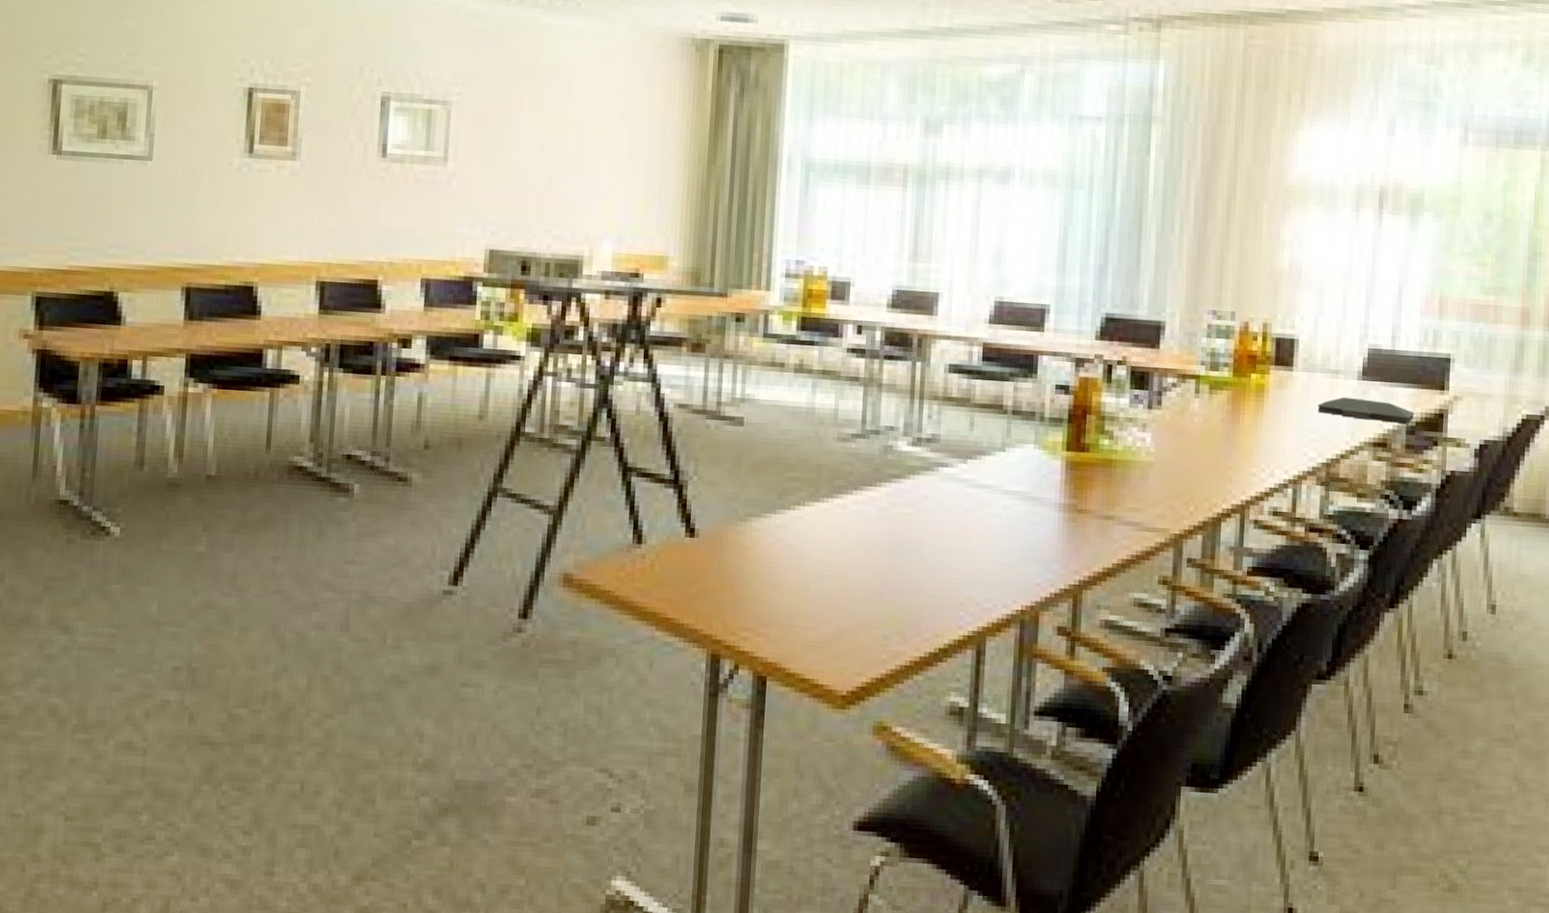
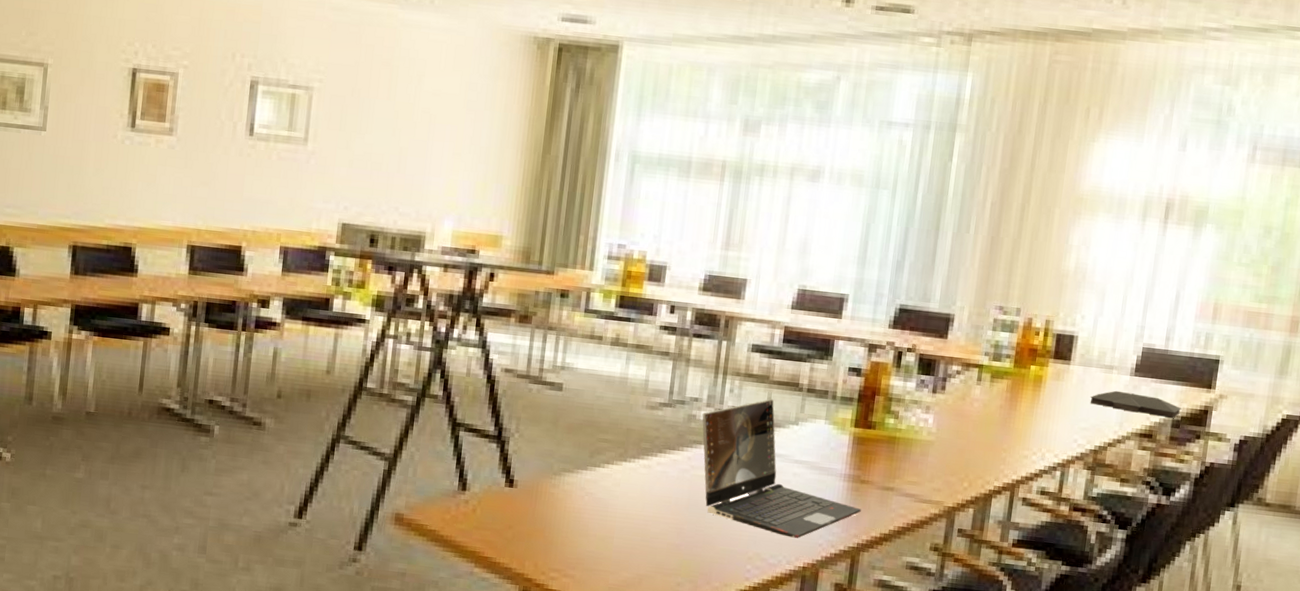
laptop computer: none [899,424,1080,578] -> present [702,399,861,538]

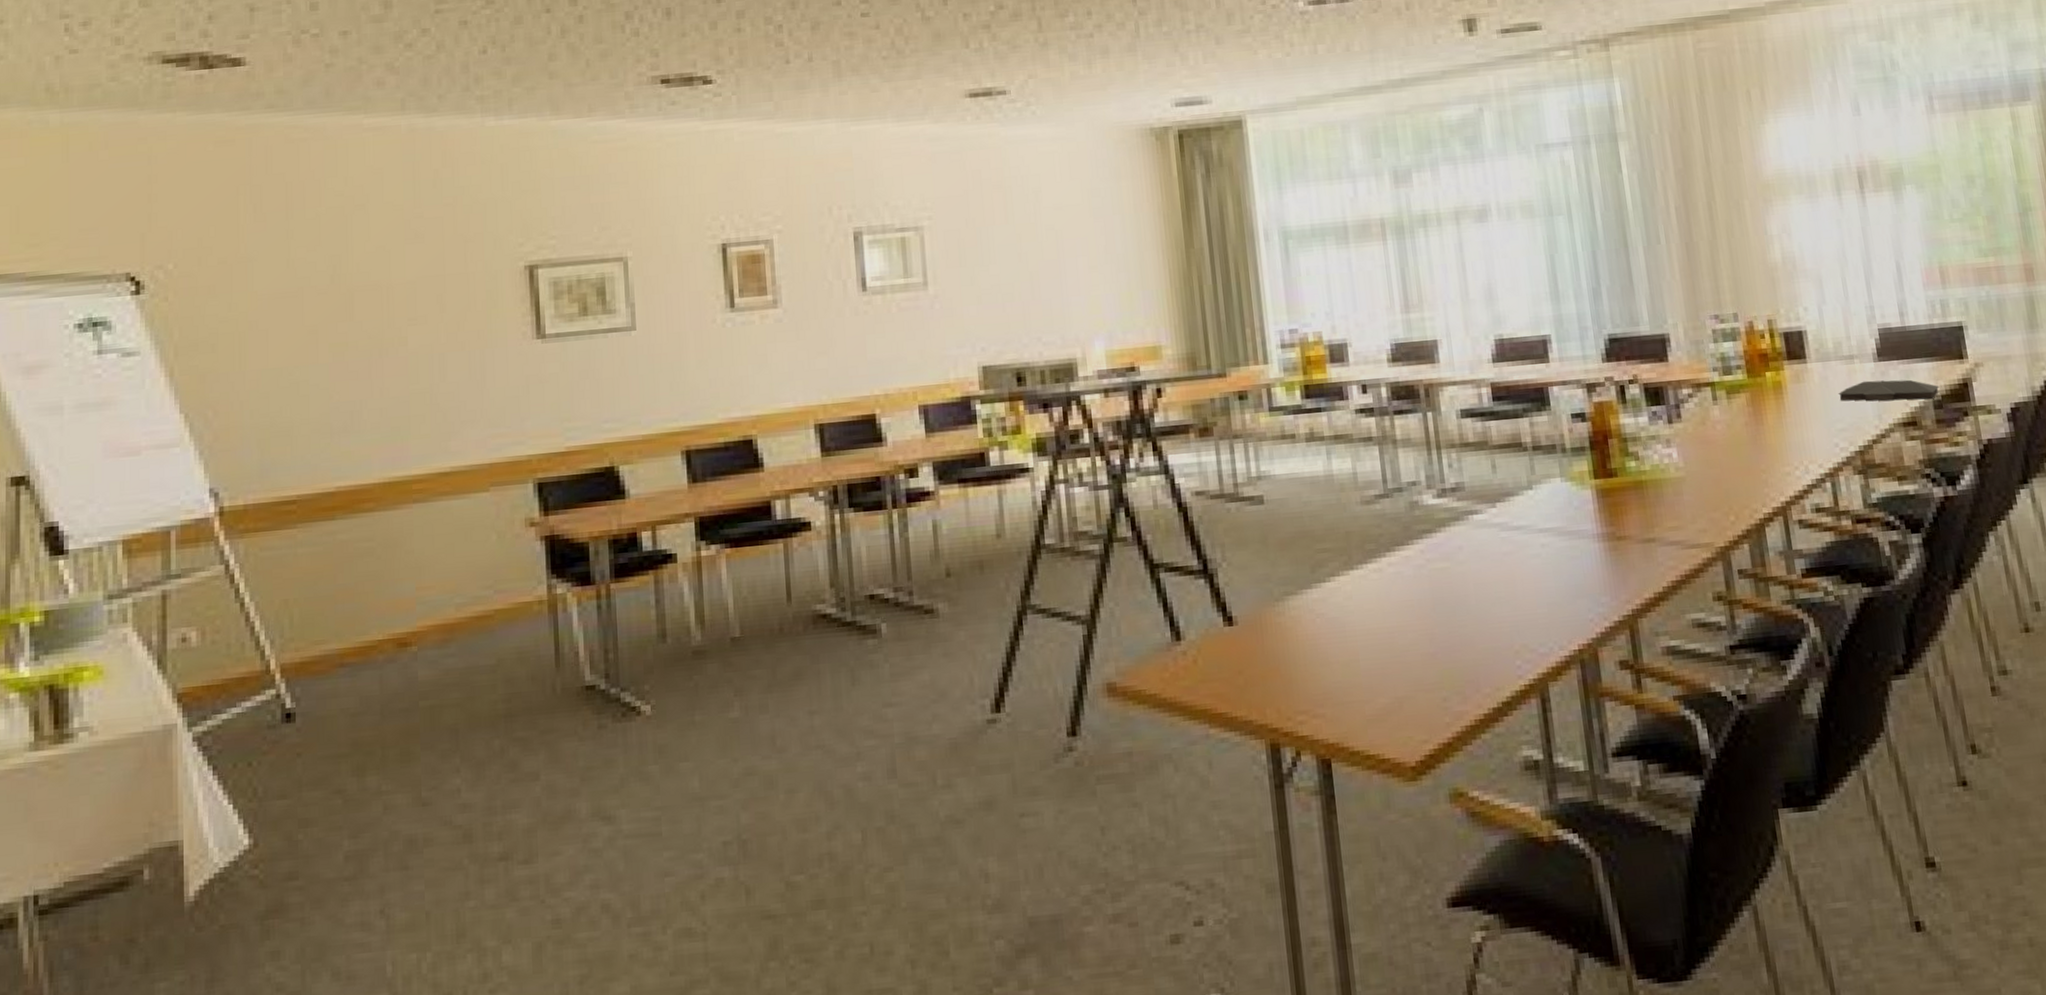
laptop computer: present [702,399,861,538] -> none [1424,466,1626,619]

